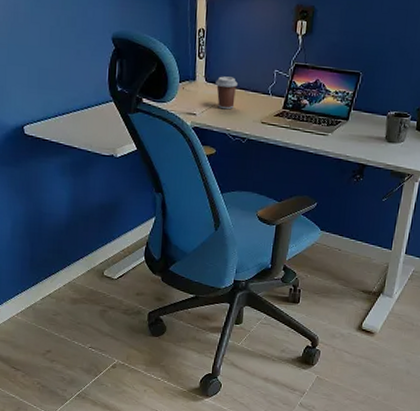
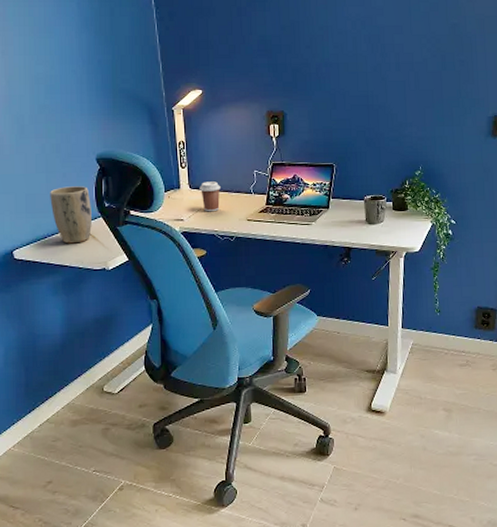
plant pot: none [62,64,104,126] -> present [50,186,92,244]

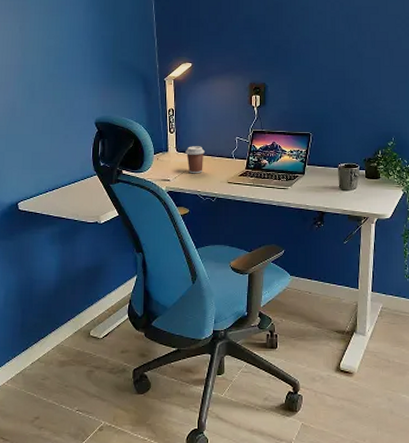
plant pot: present [50,186,92,244] -> none [53,147,88,198]

